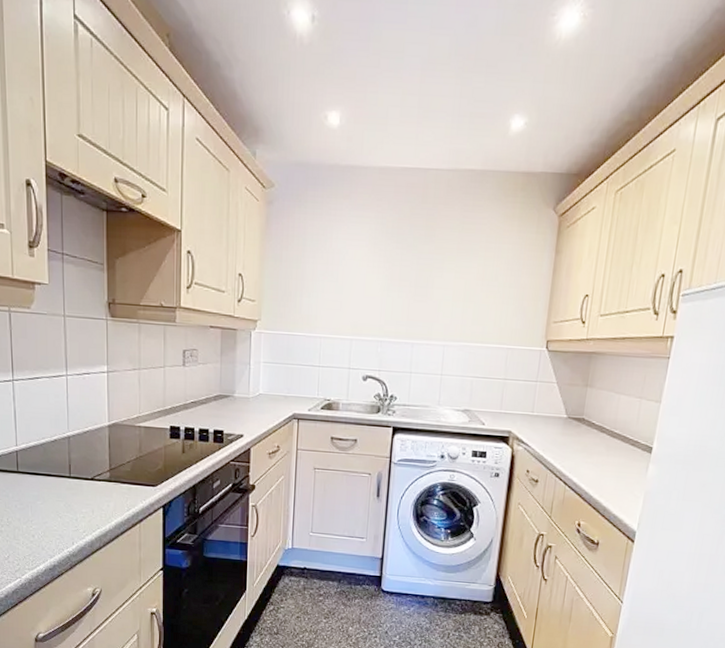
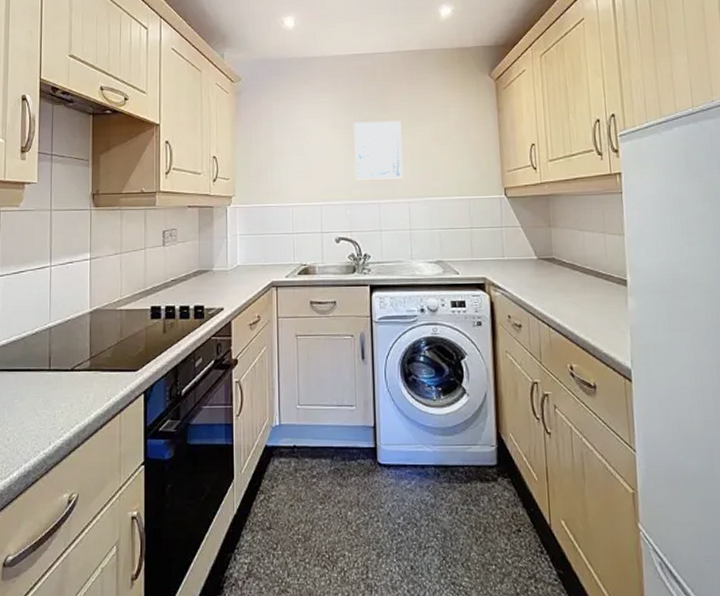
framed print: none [390,251,448,319] -> present [354,120,403,180]

